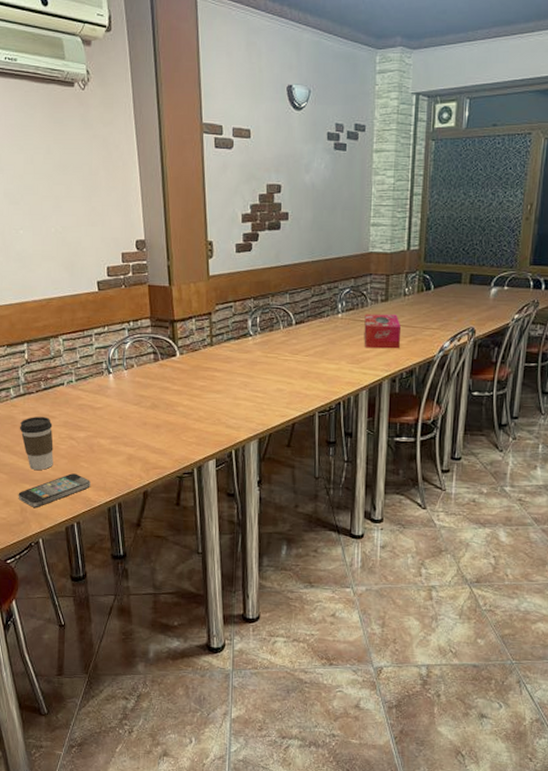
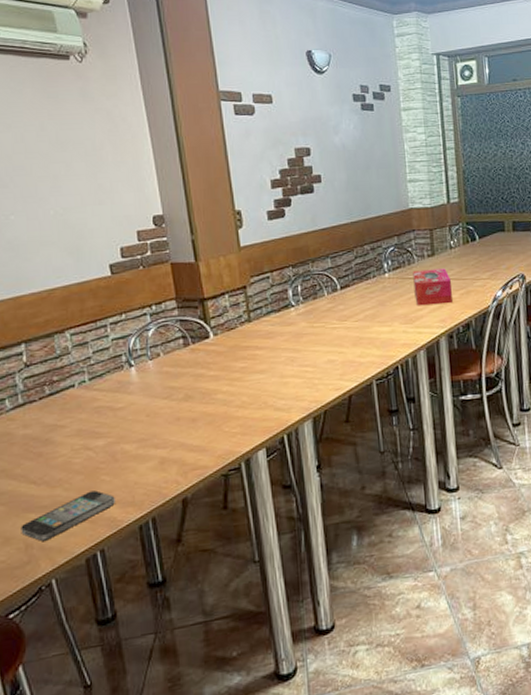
coffee cup: present [19,416,54,471] -> none [18,427,66,495]

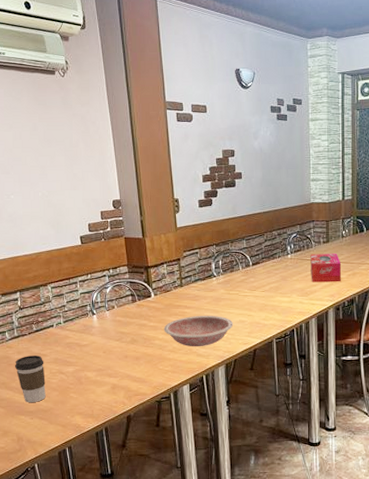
coffee cup: none [18,427,66,495] -> present [14,355,46,403]
smartphone: present [21,490,116,541] -> none [15,404,81,436]
bowl: none [228,356,321,399] -> present [164,315,234,347]

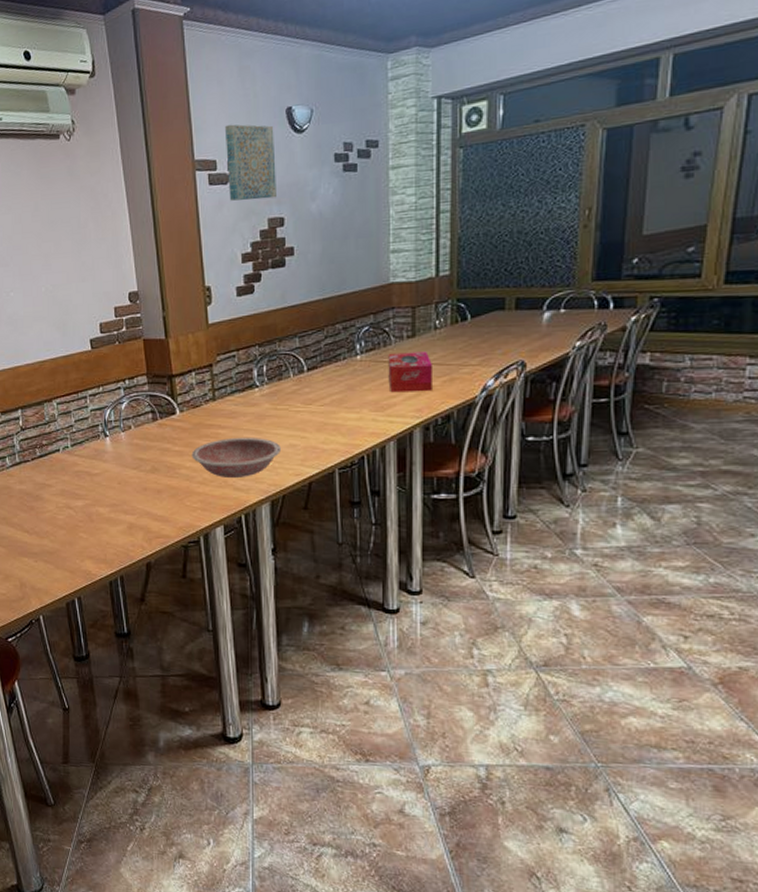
coffee cup: present [14,355,46,403] -> none [16,485,51,543]
wall art: none [189,77,228,135] -> present [224,124,276,201]

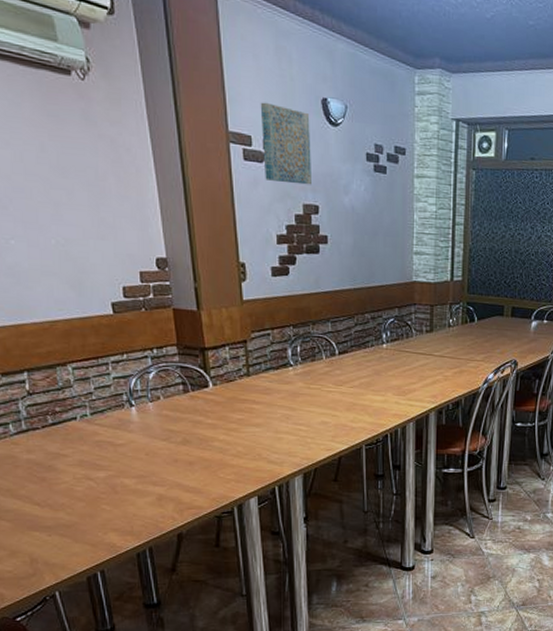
bowl: present [191,437,282,479] -> none [225,412,314,452]
tissue box: present [388,351,434,393] -> none [410,344,447,381]

